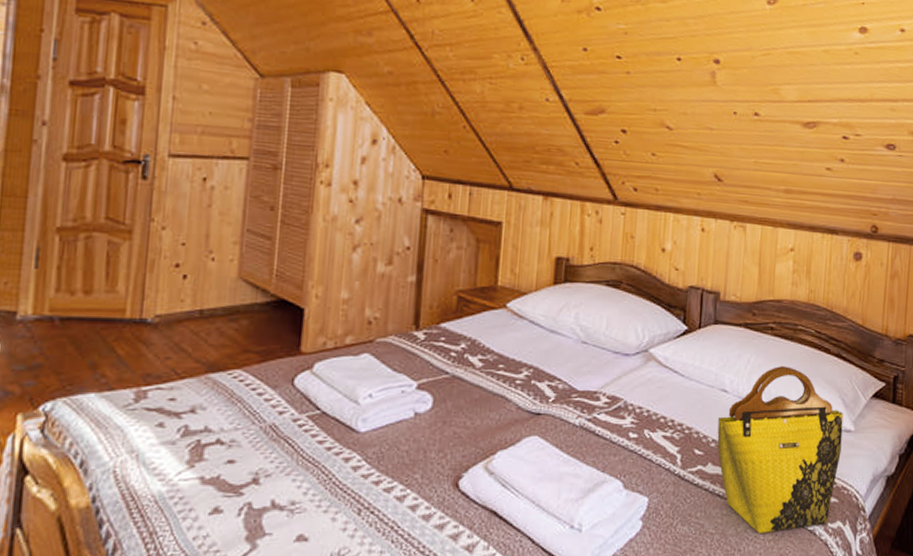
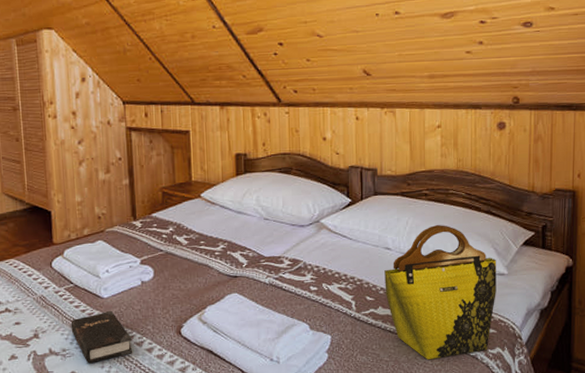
hardback book: none [307,450,391,524] -> present [70,310,132,364]

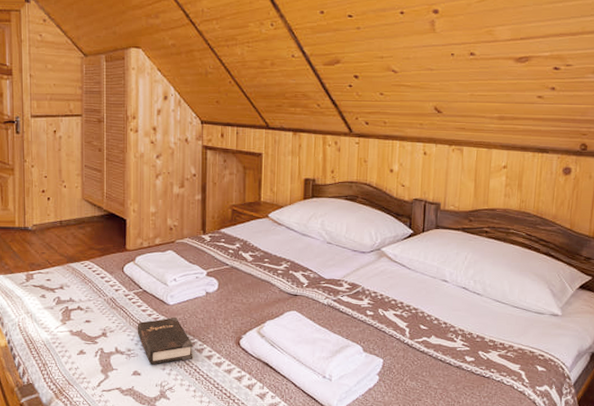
tote bag: present [384,225,497,360] -> none [439,262,552,391]

